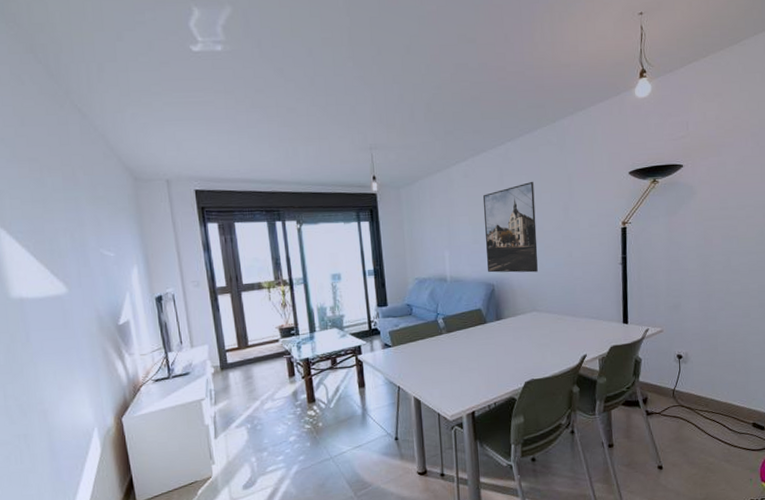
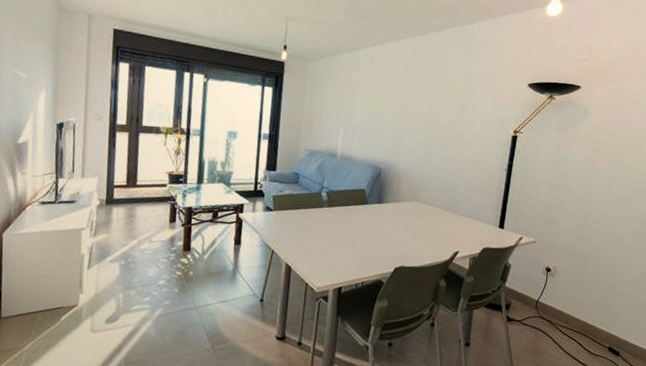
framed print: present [482,181,538,273] -> none [377,76,436,164]

